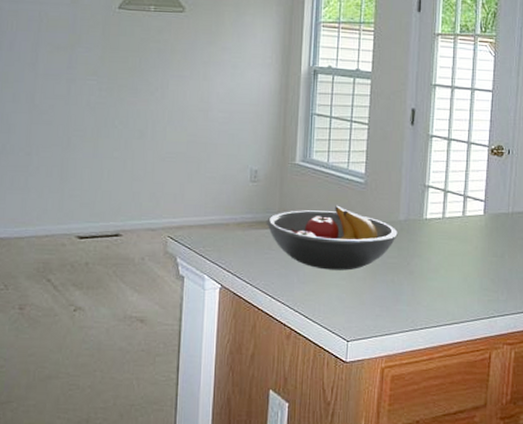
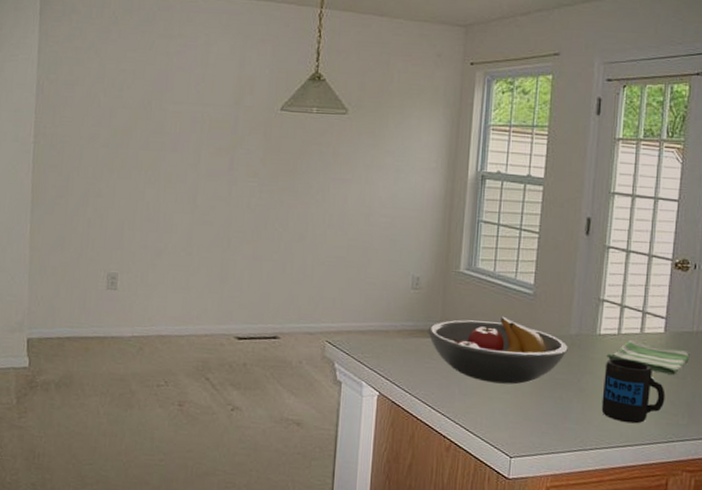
mug: none [429,240,486,302] -> present [601,358,666,424]
dish towel: none [433,224,508,254] -> present [606,341,691,375]

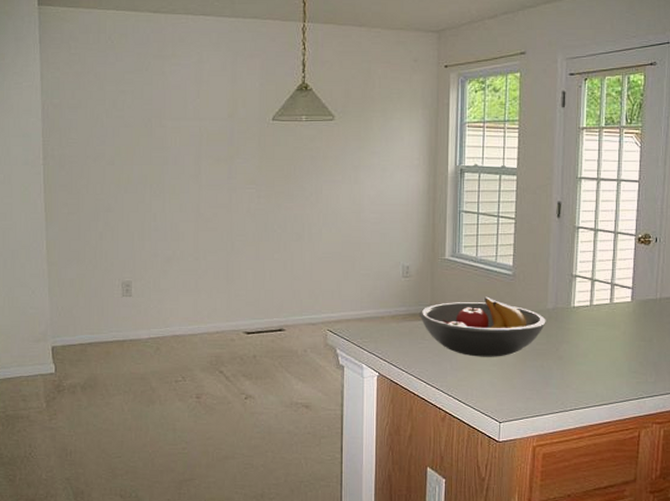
mug: present [601,358,666,424] -> none [578,327,635,385]
dish towel: present [606,341,691,375] -> none [581,311,656,338]

